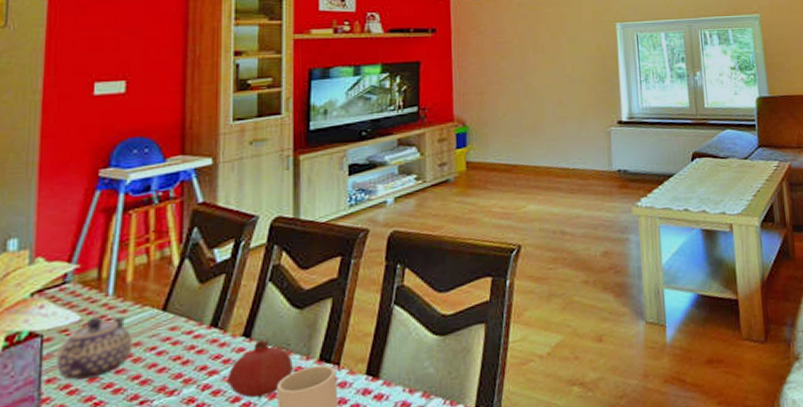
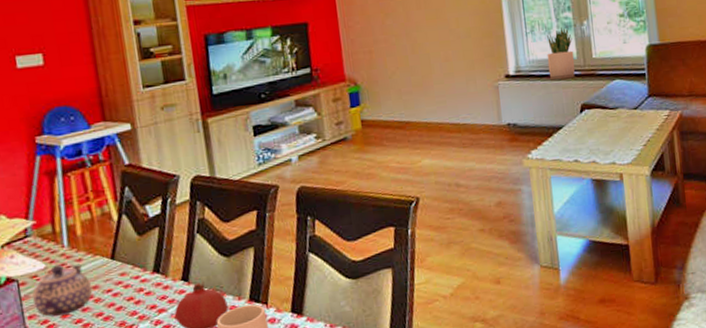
planter: none [660,77,688,128] -> present [547,27,575,81]

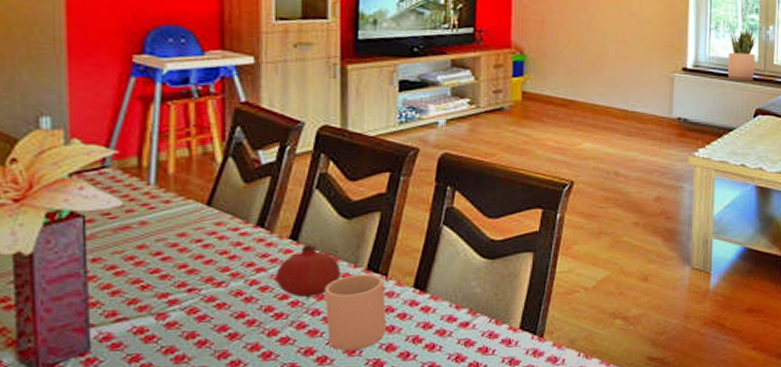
teapot: present [32,264,93,317] -> none [99,204,179,262]

